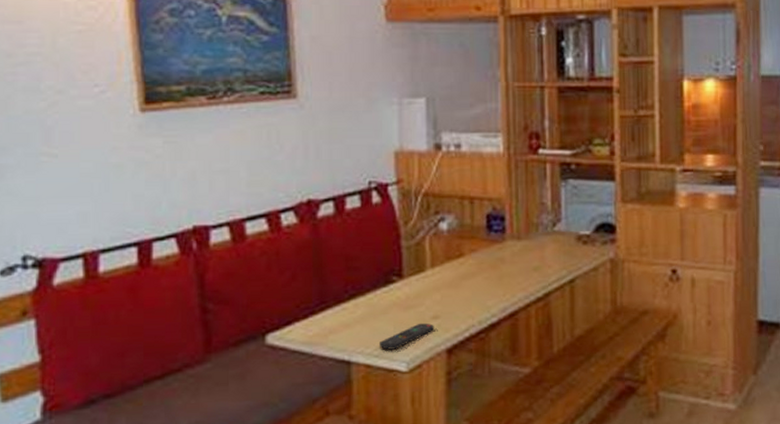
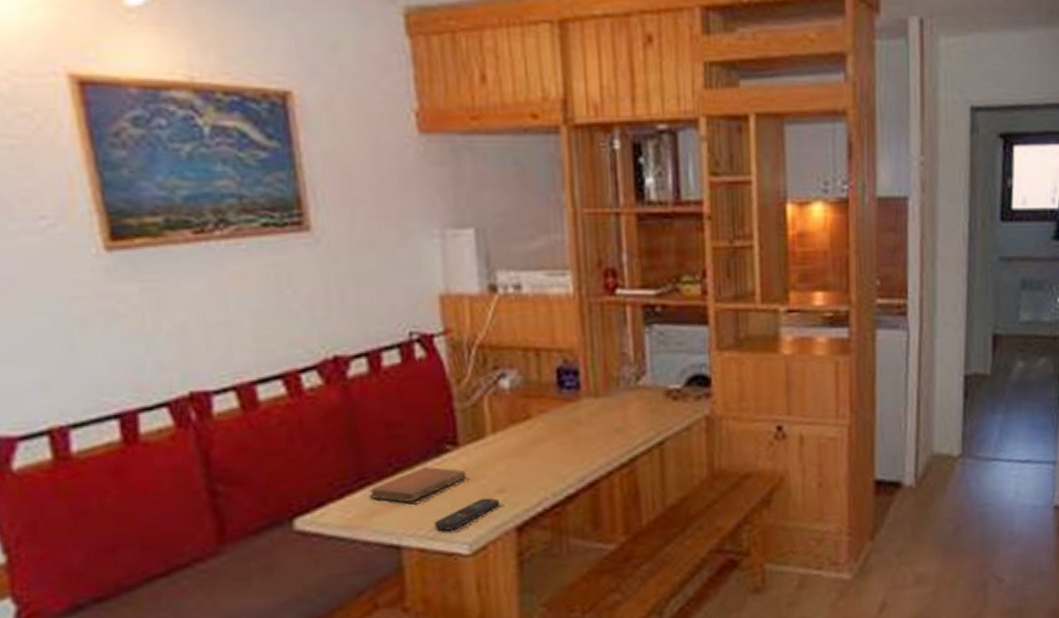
notebook: none [328,295,408,324] -> present [368,467,467,502]

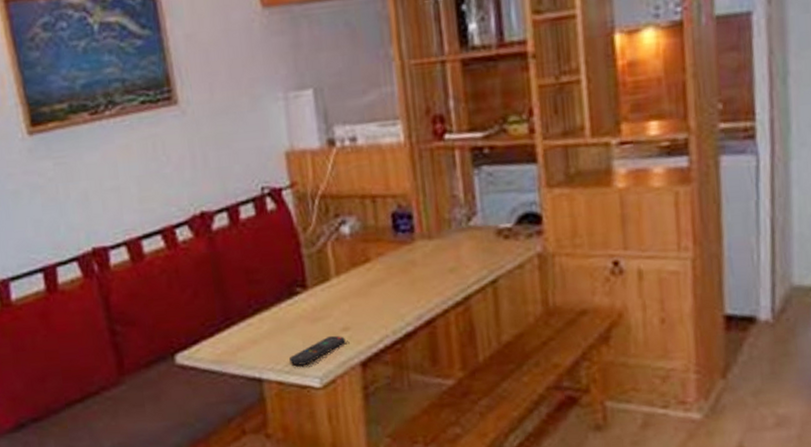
notebook: present [368,467,467,502] -> none [233,308,315,340]

